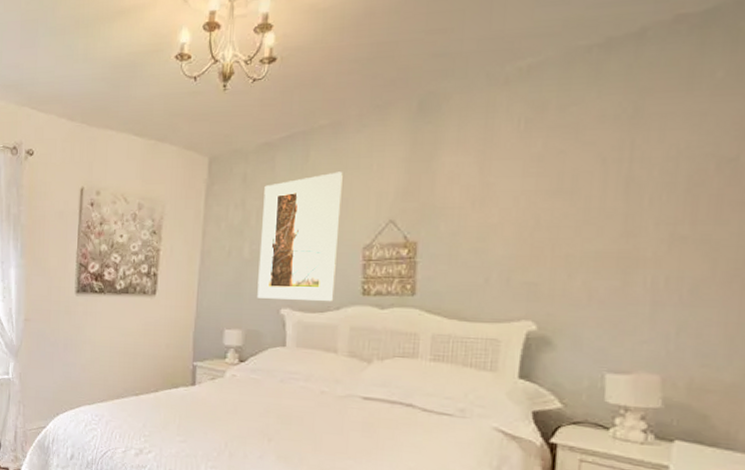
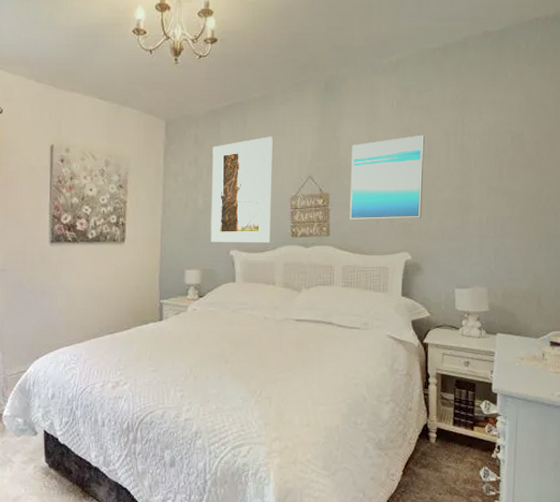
wall art: none [445,163,567,277] -> present [350,134,425,220]

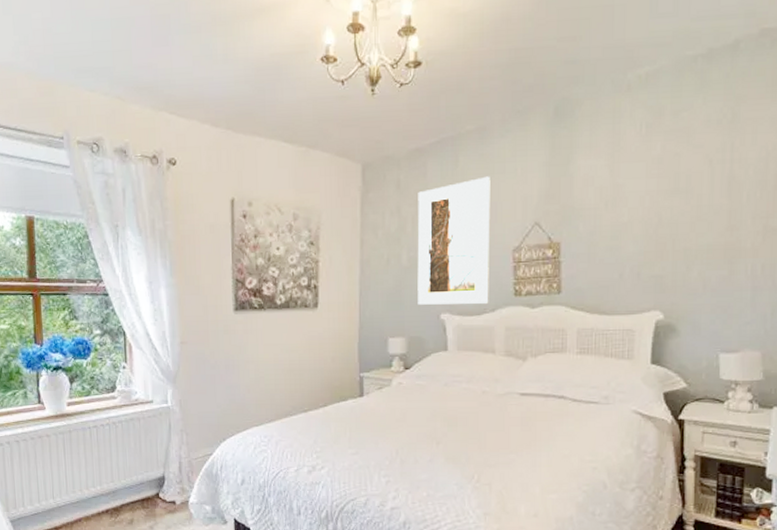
wall art: present [350,134,425,220] -> none [586,165,682,274]

